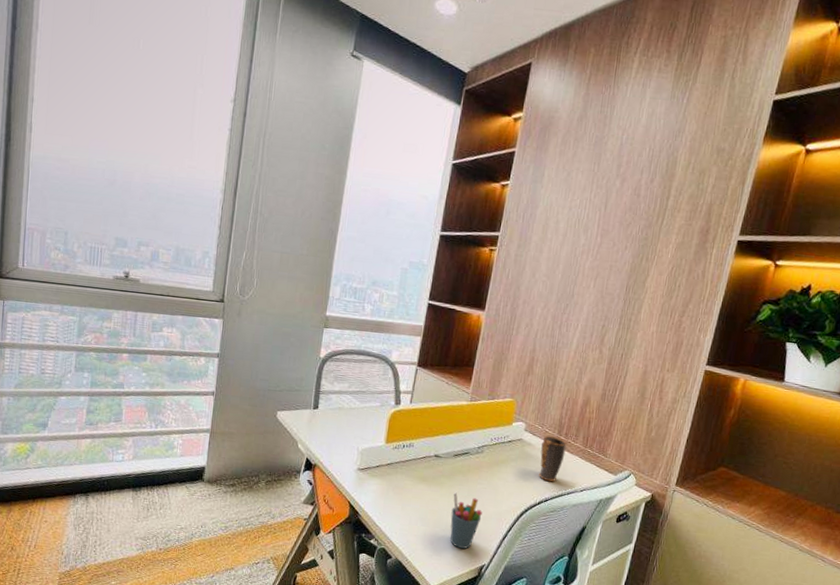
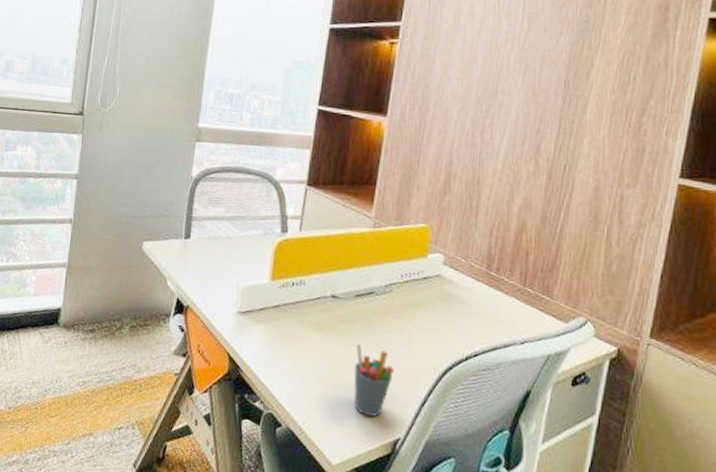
mug: present [538,436,567,482] -> none [464,271,499,331]

